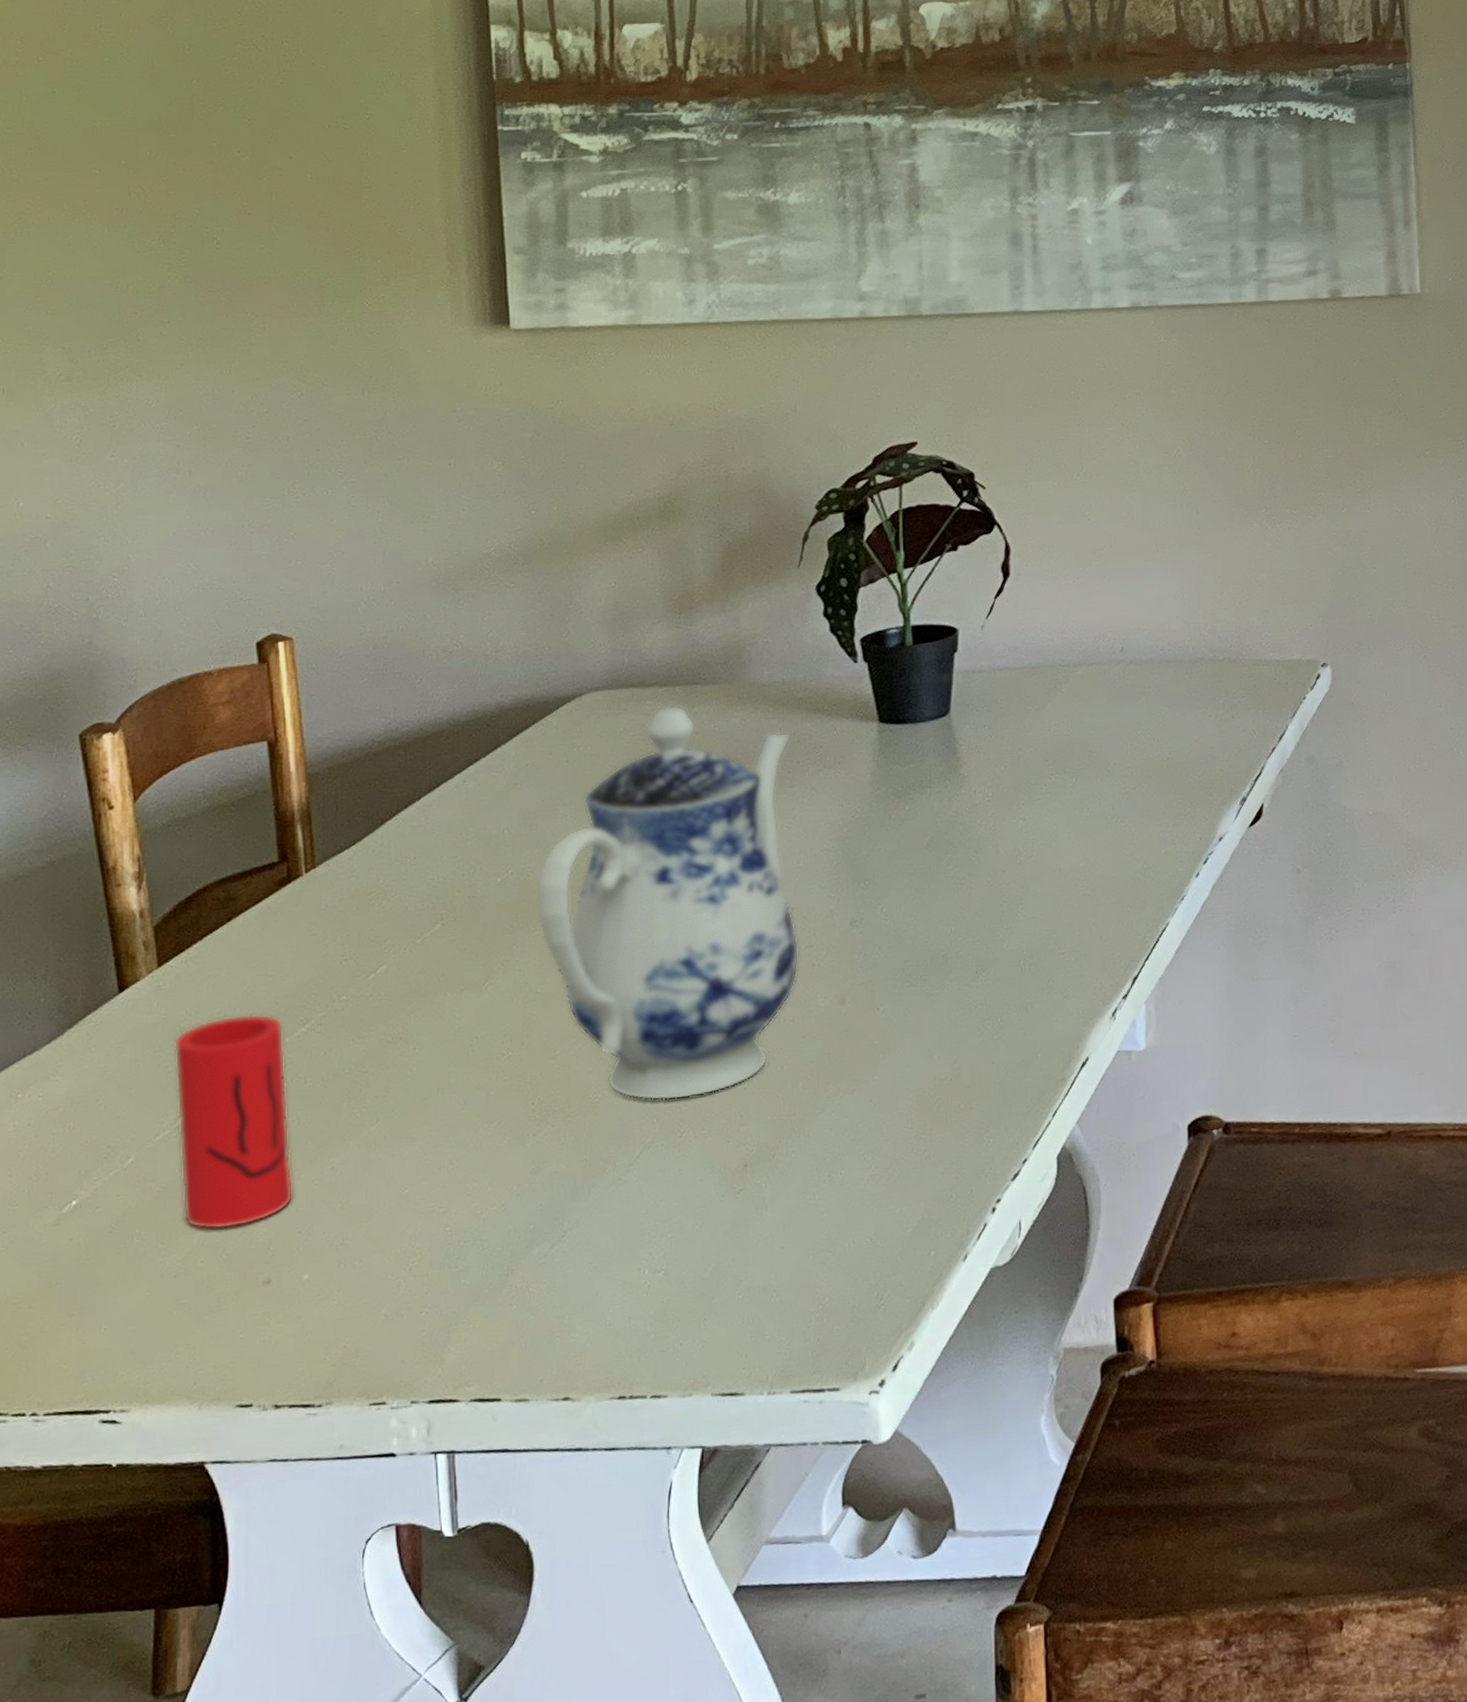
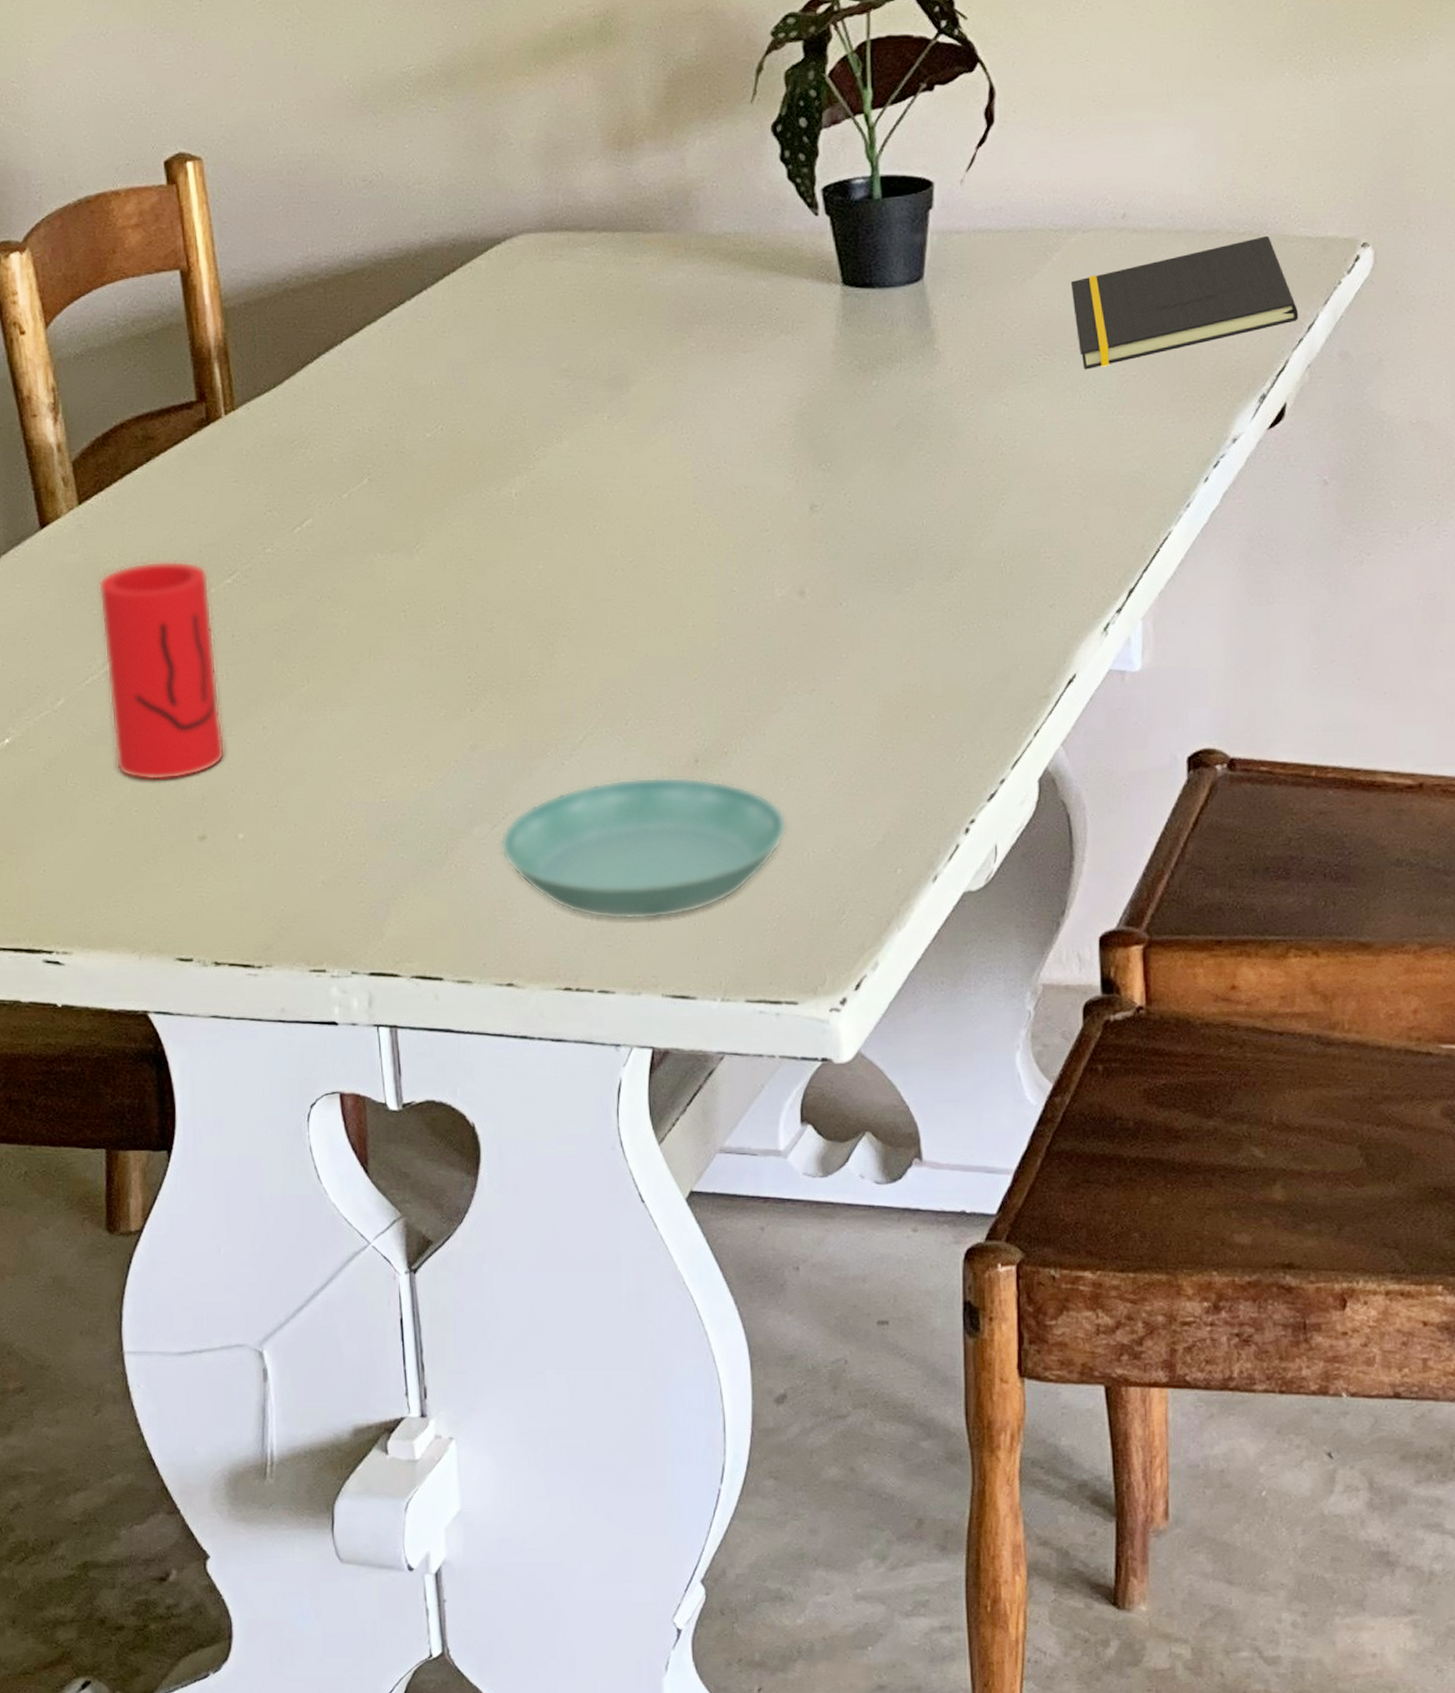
teapot: present [536,705,799,1101] -> none [468,253,754,685]
saucer: none [558,1181,830,1326] -> present [499,777,787,920]
notepad: none [1077,662,1272,785] -> present [1070,236,1299,370]

